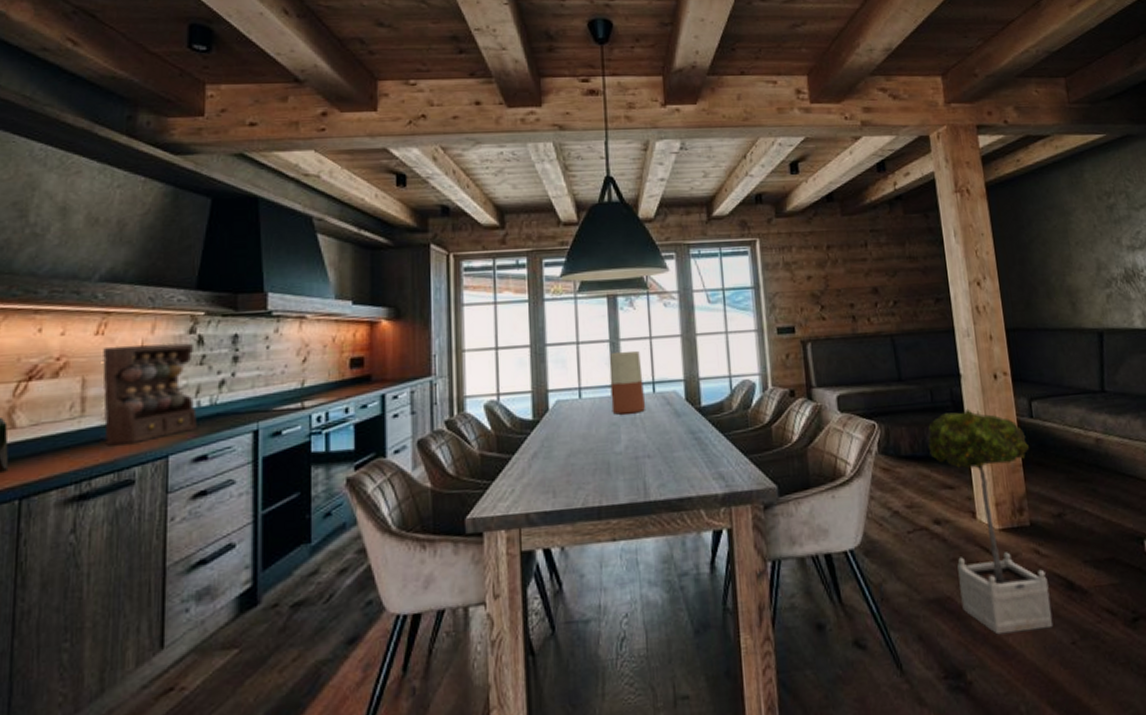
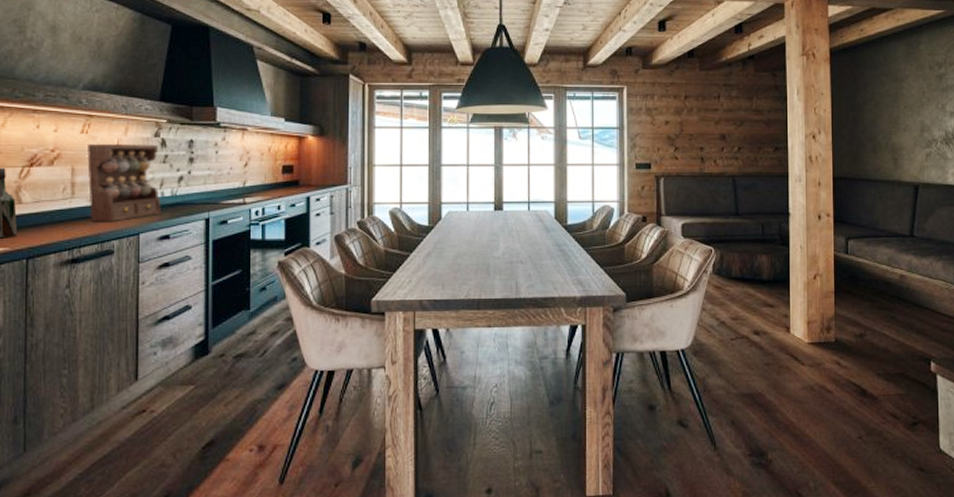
vase: present [610,351,646,415] -> none [493,176,522,226]
potted tree: present [928,408,1054,635] -> none [755,242,845,426]

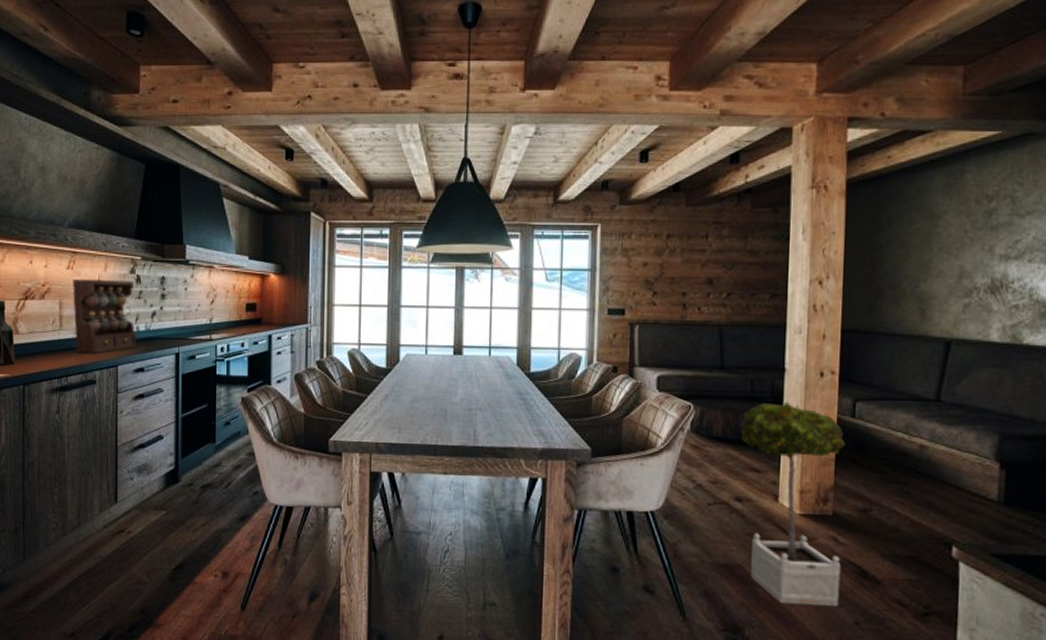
potted tree: none [755,242,845,426] -> present [740,401,845,607]

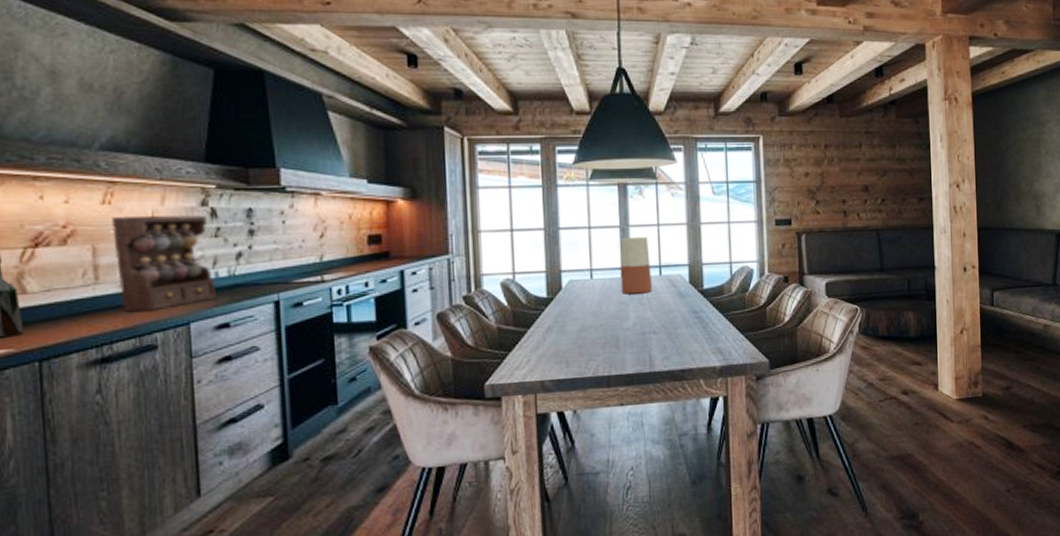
vase: none [452,318,482,372] -> present [620,237,653,295]
potted tree: present [740,401,845,607] -> none [902,296,993,484]

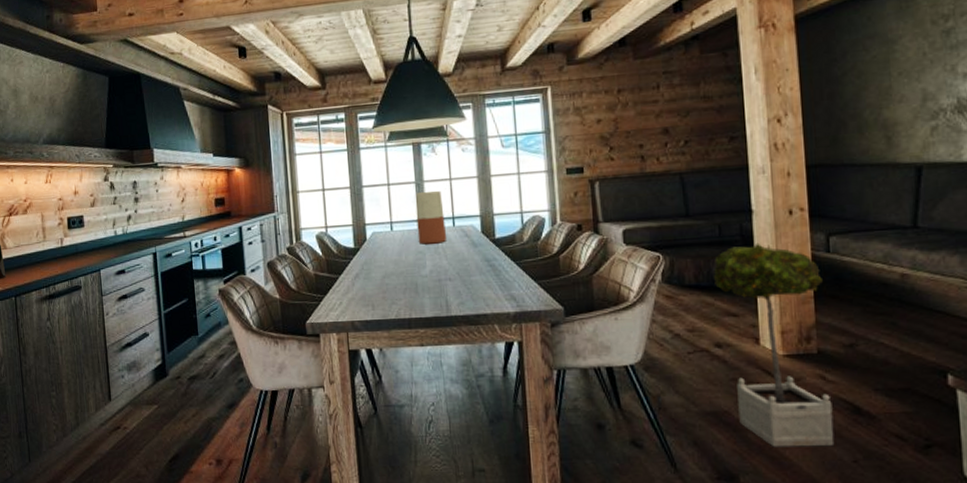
spice rack: present [112,215,216,313] -> none [52,188,116,262]
potted tree: none [902,296,993,484] -> present [713,242,835,447]

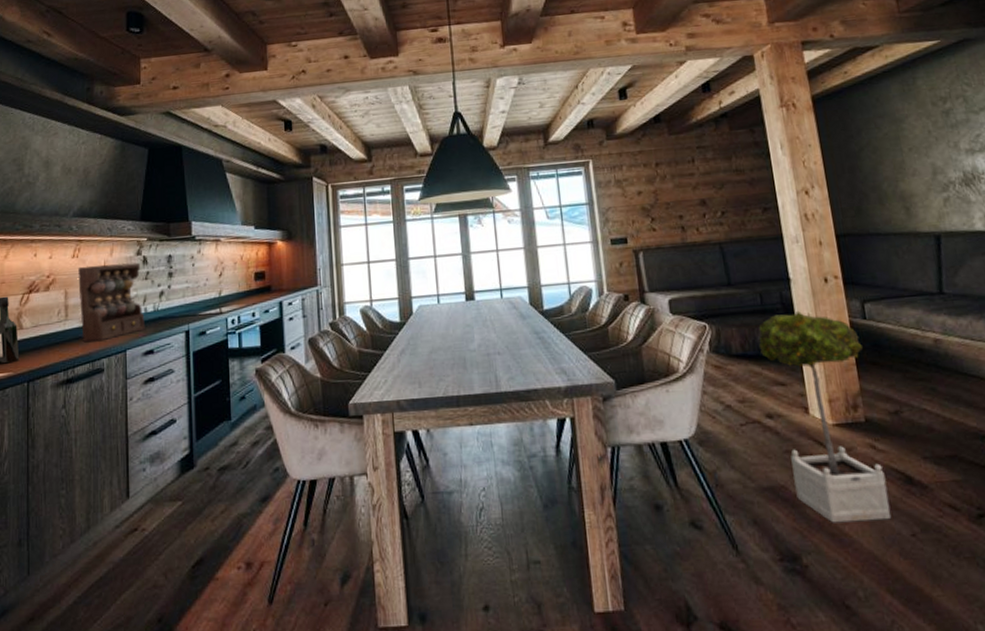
spice rack: none [52,188,116,262] -> present [78,262,145,343]
vase: present [416,191,447,245] -> none [463,263,495,318]

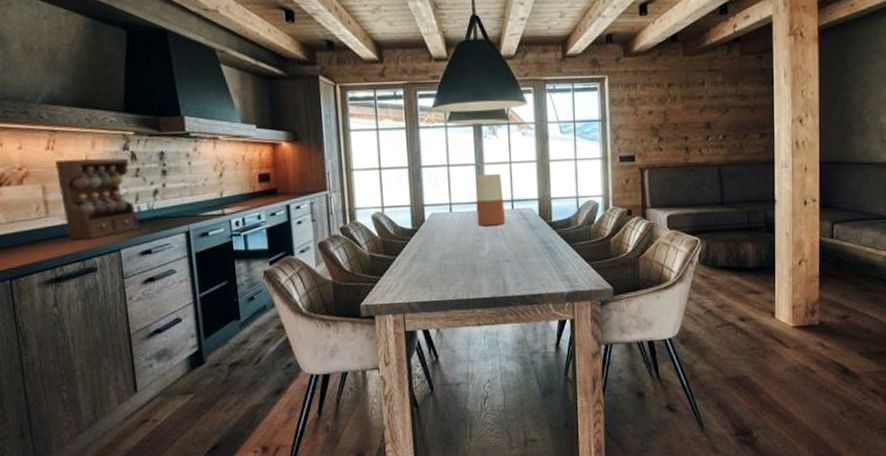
vase: none [463,263,495,318] -> present [476,174,506,227]
potted tree: present [758,310,892,523] -> none [741,229,827,405]

